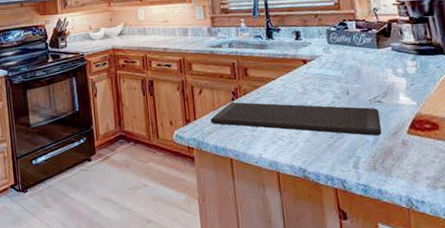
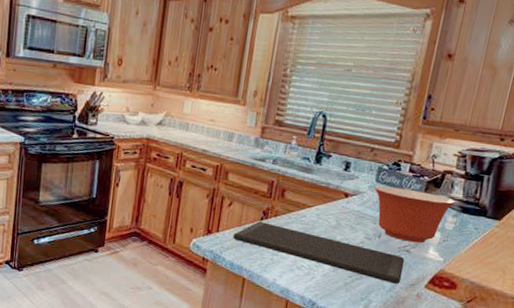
mixing bowl: none [328,43,410,93] -> present [373,186,456,243]

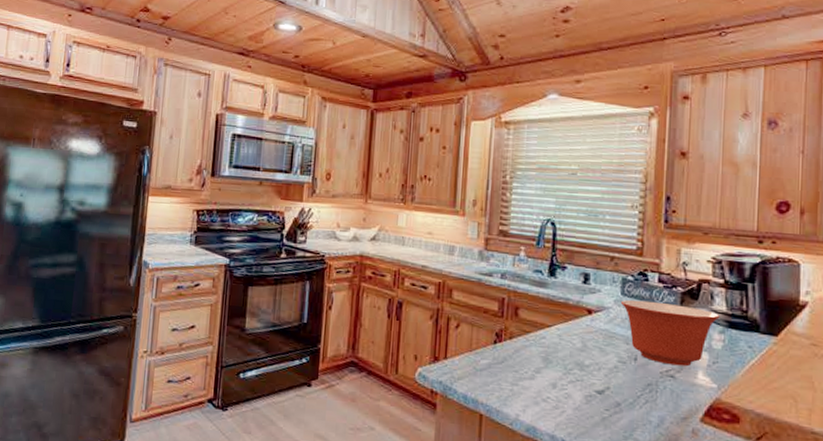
cutting board: present [233,222,405,284] -> none [464,345,671,418]

